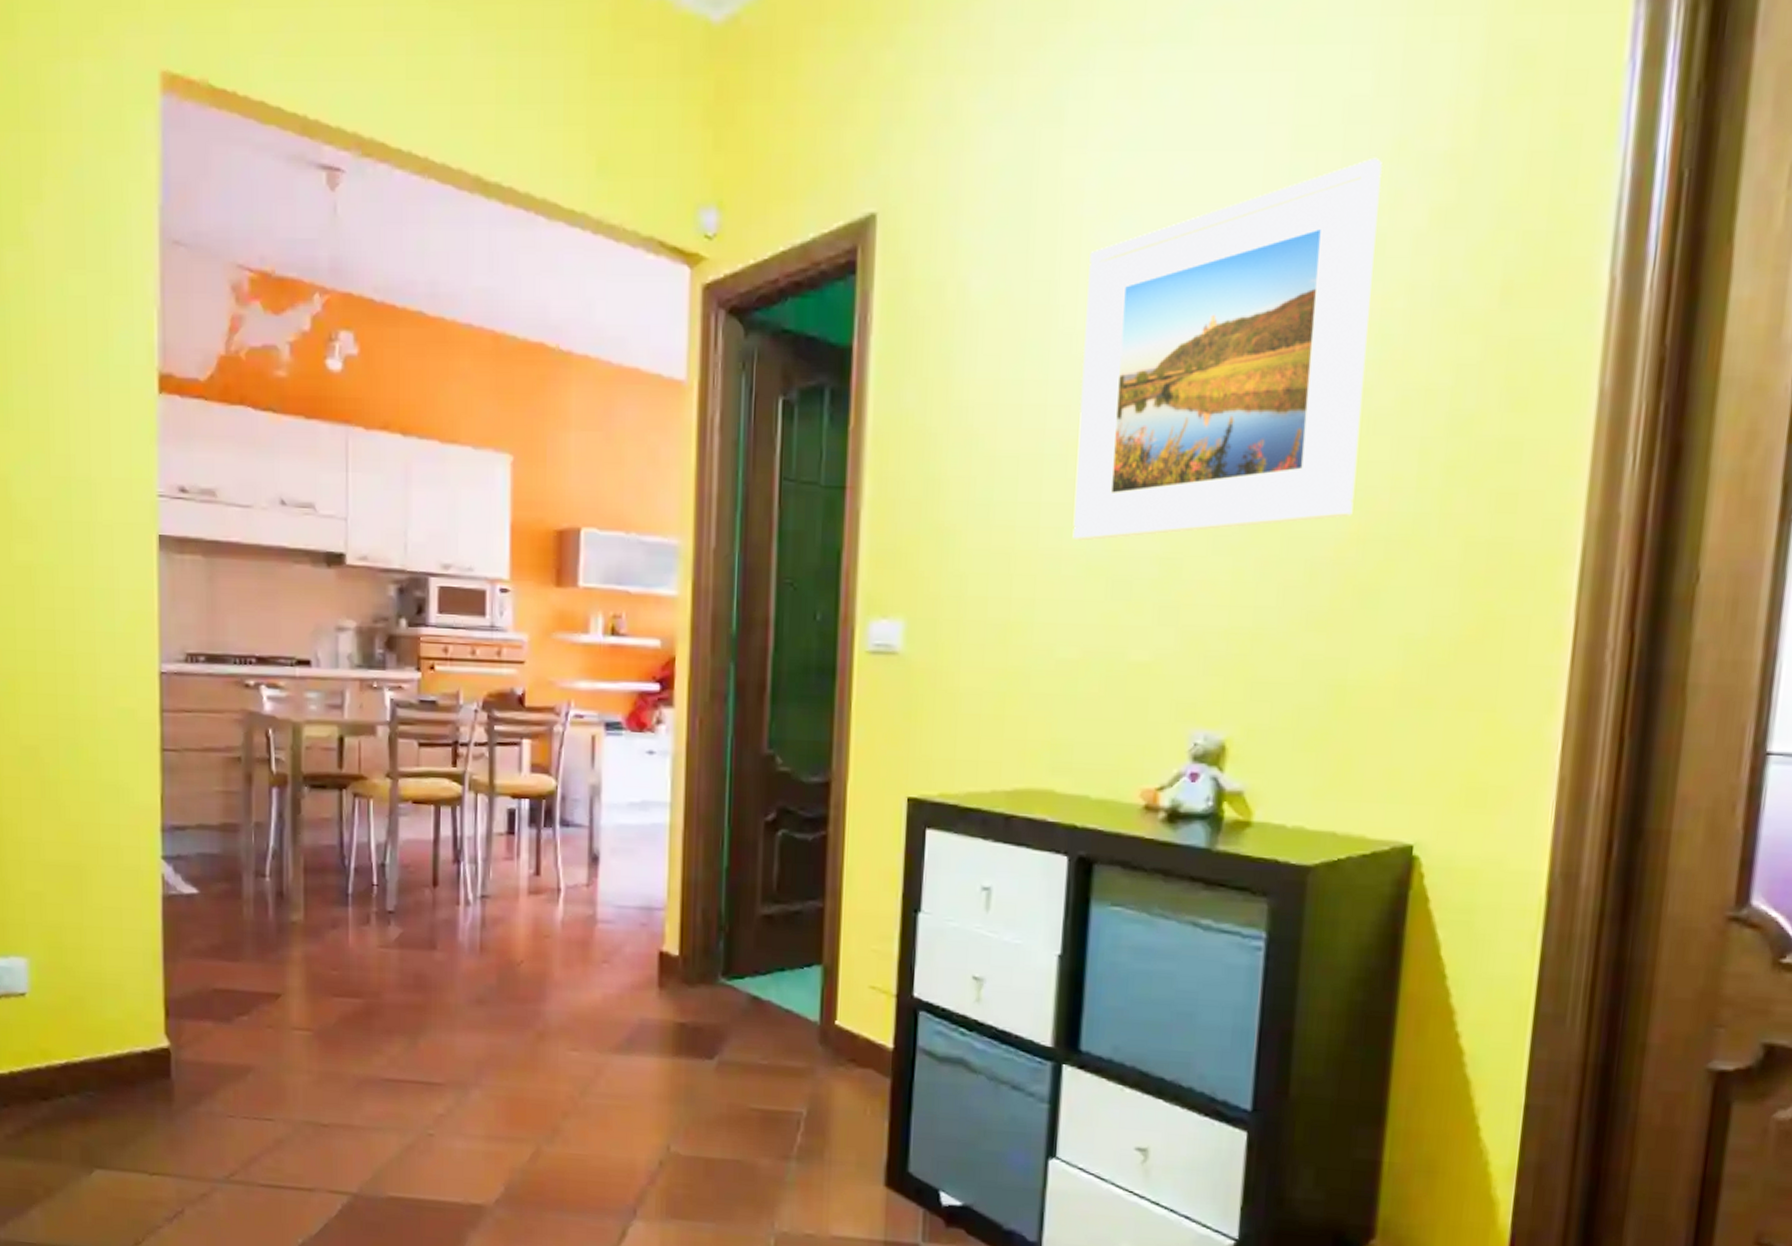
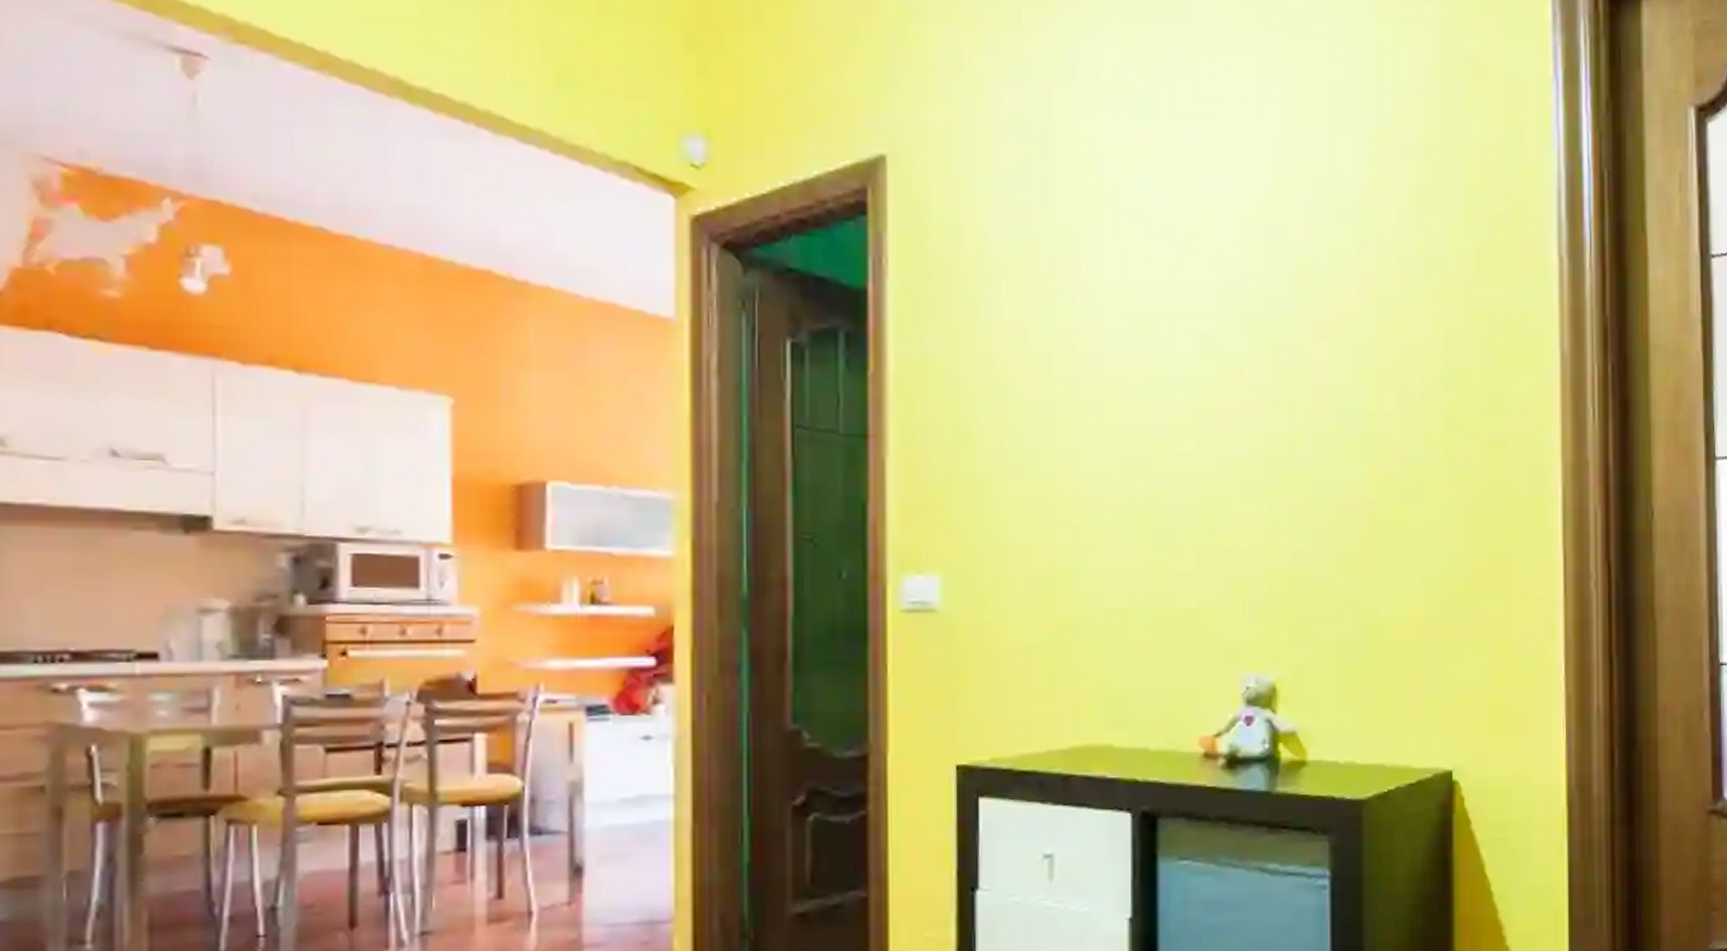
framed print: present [1072,157,1382,541] -> none [1109,140,1371,489]

